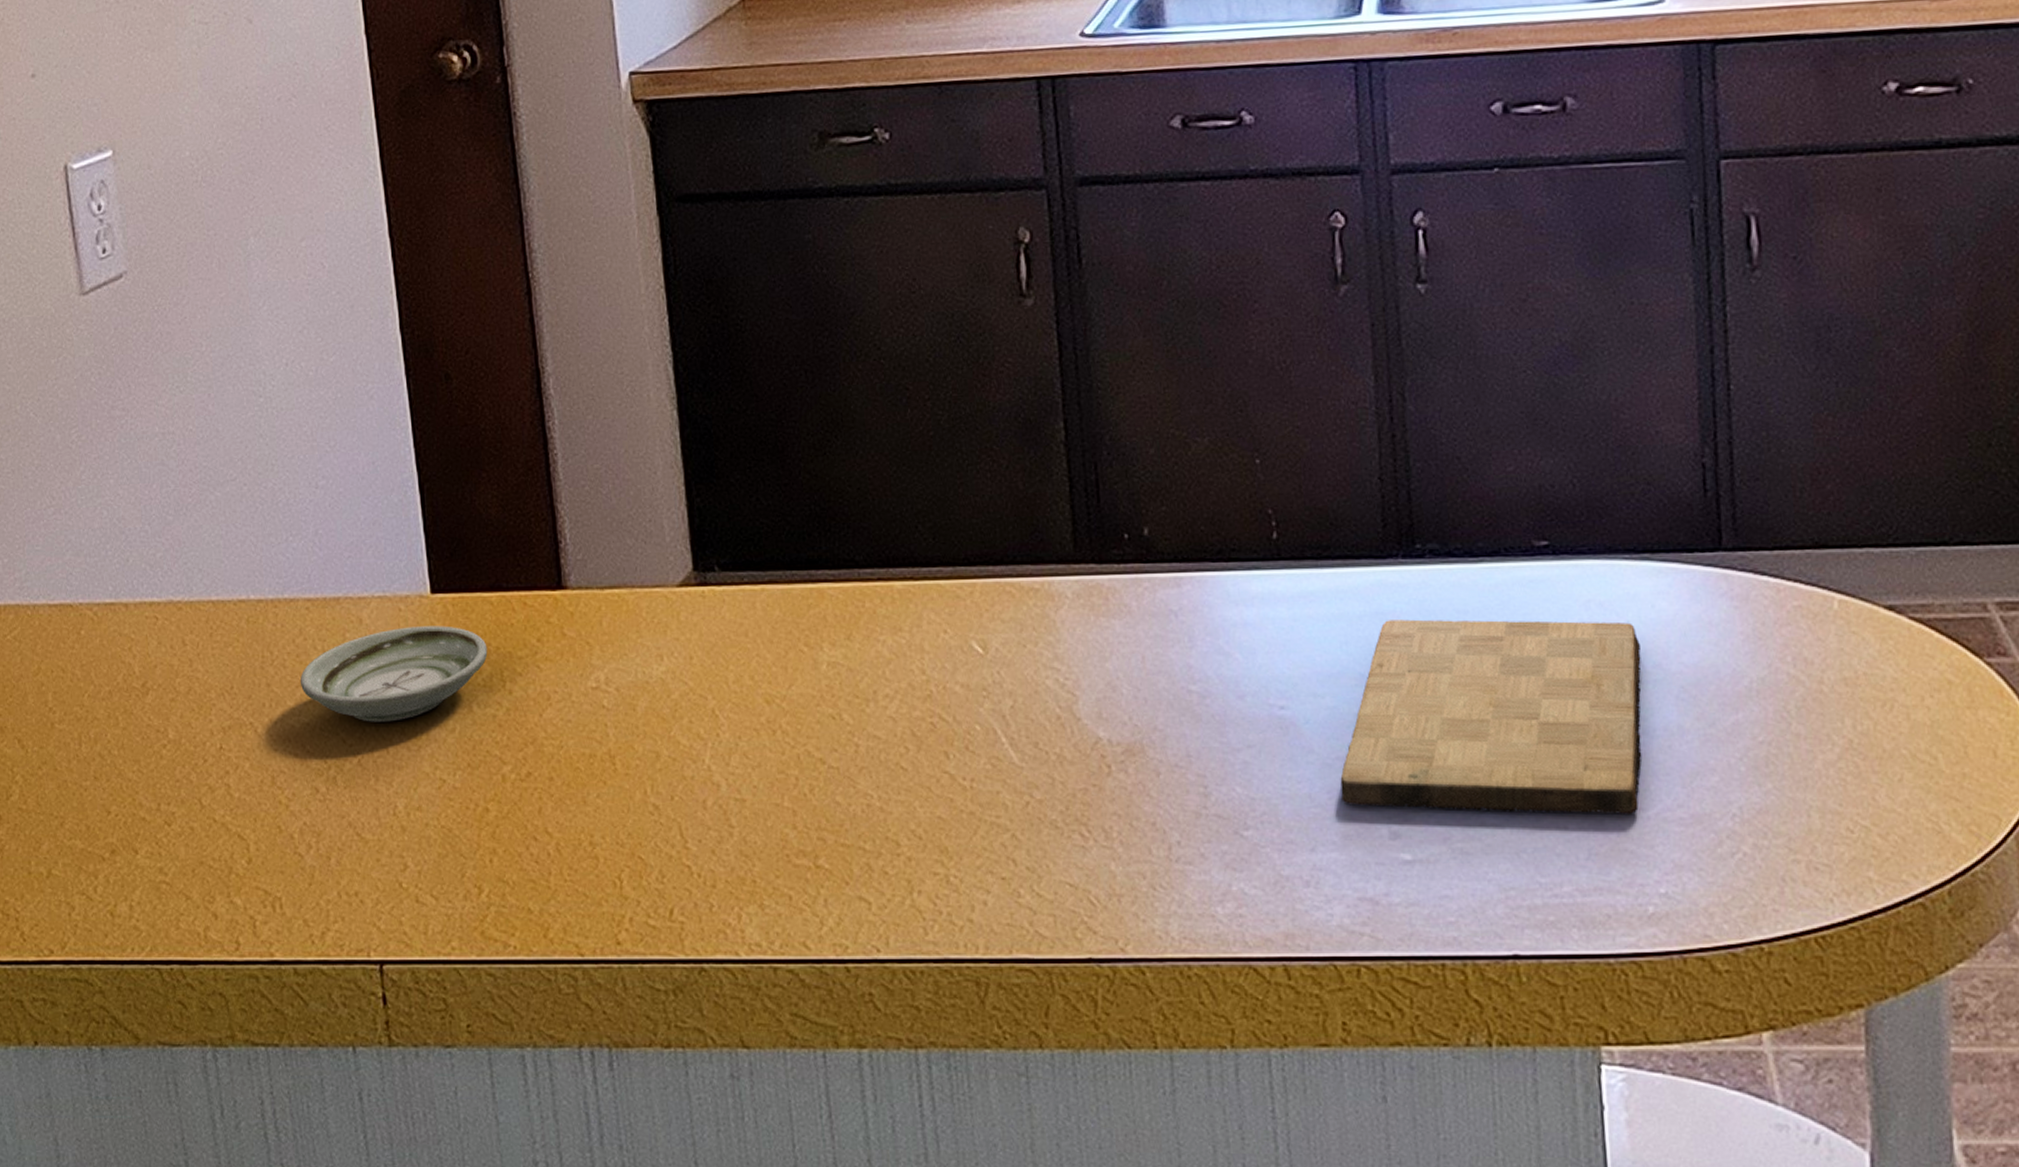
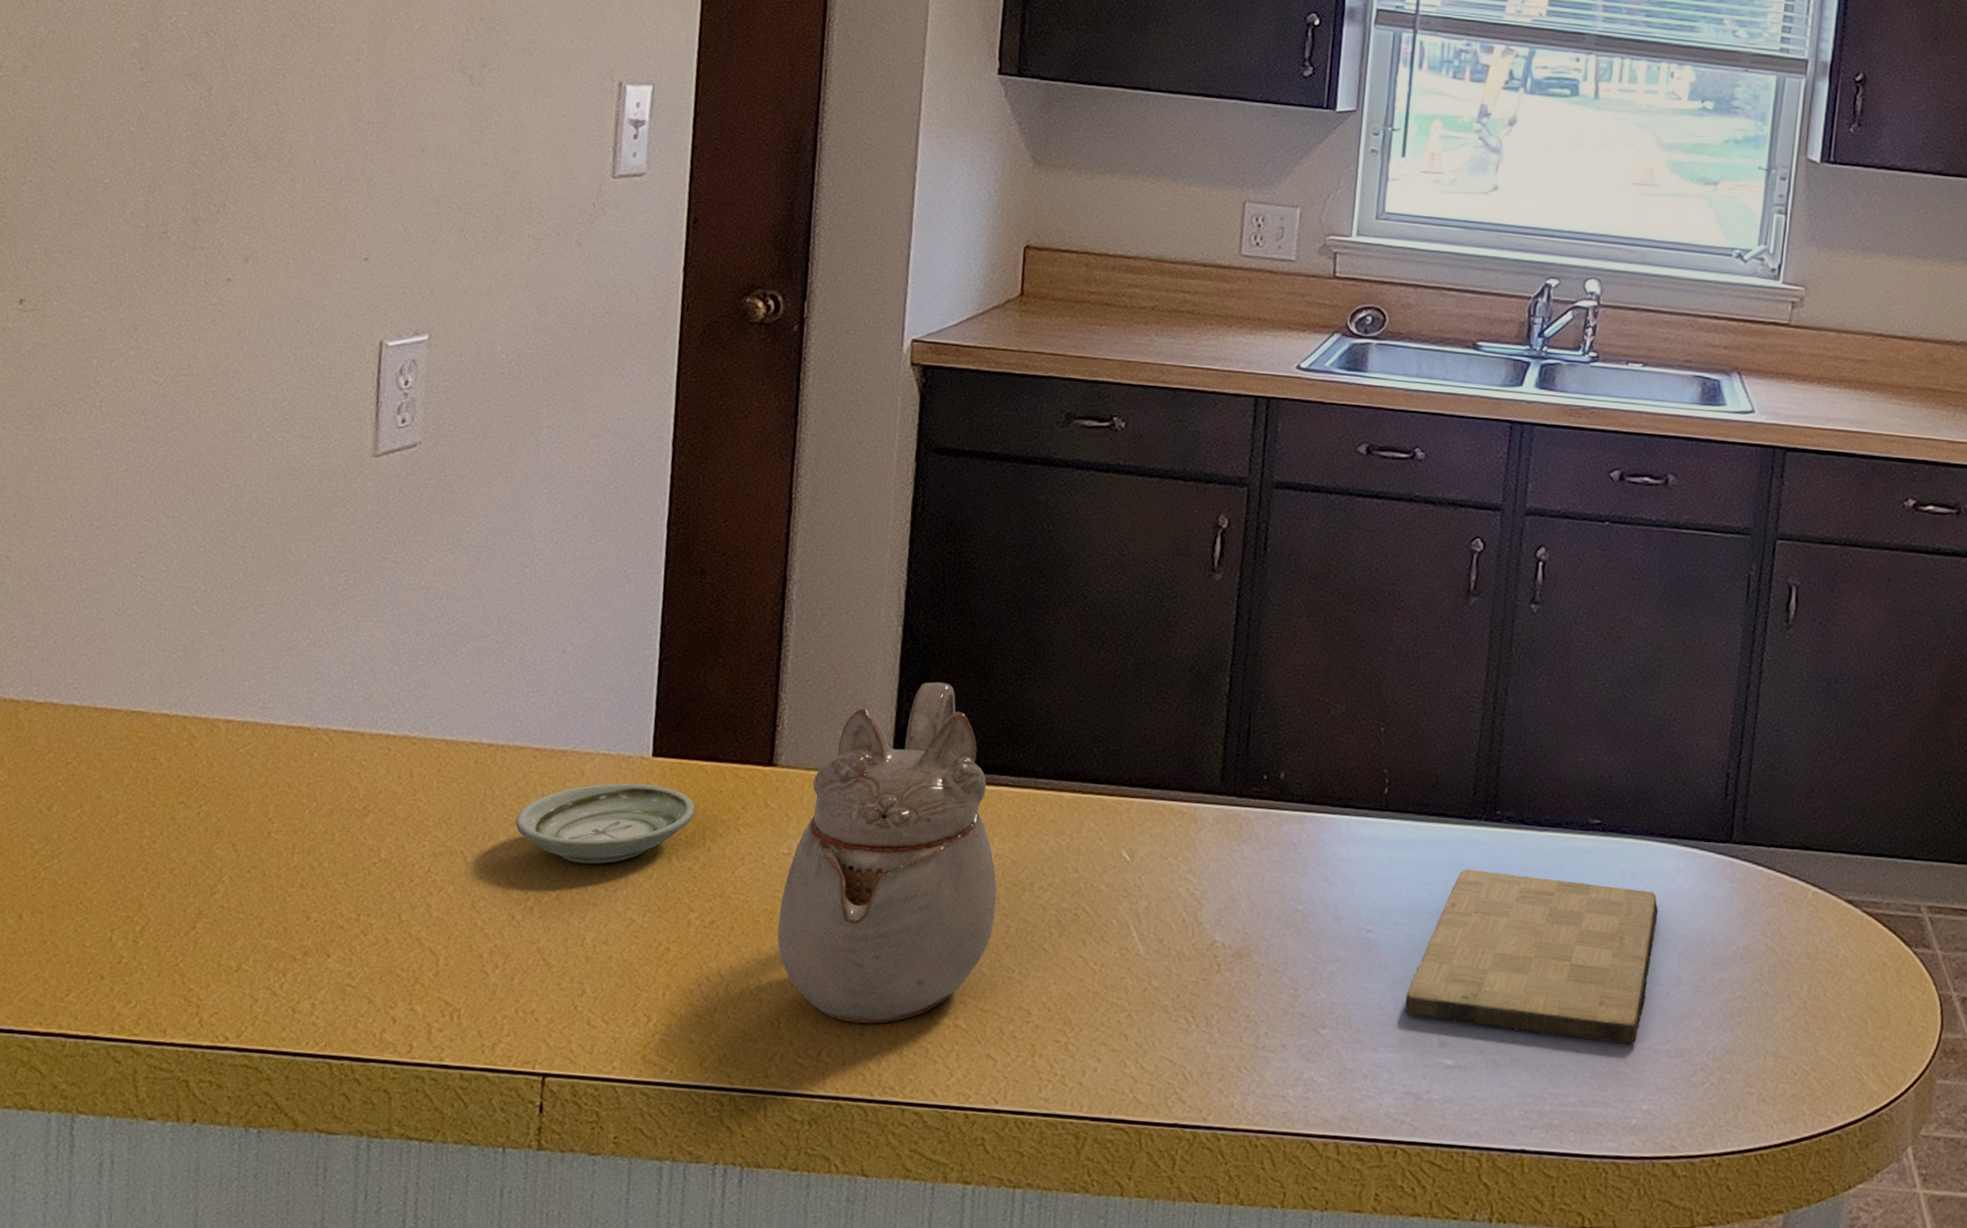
teapot: none [599,470,840,874] -> present [777,682,997,1024]

